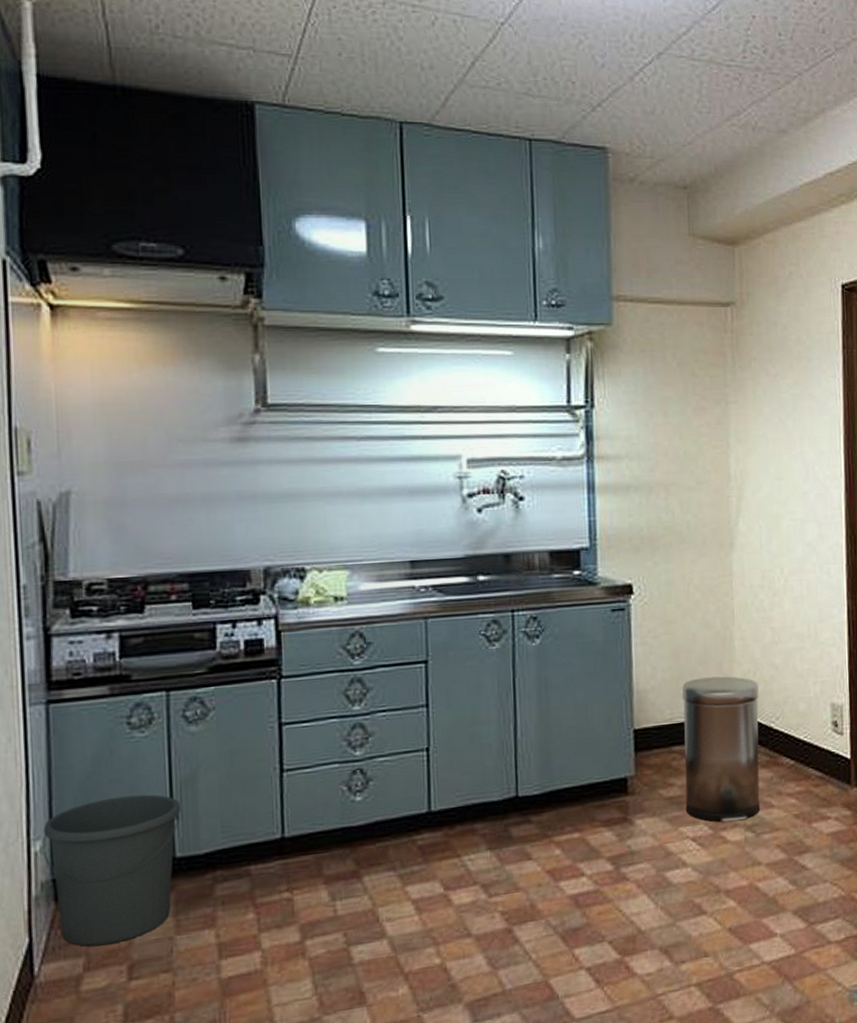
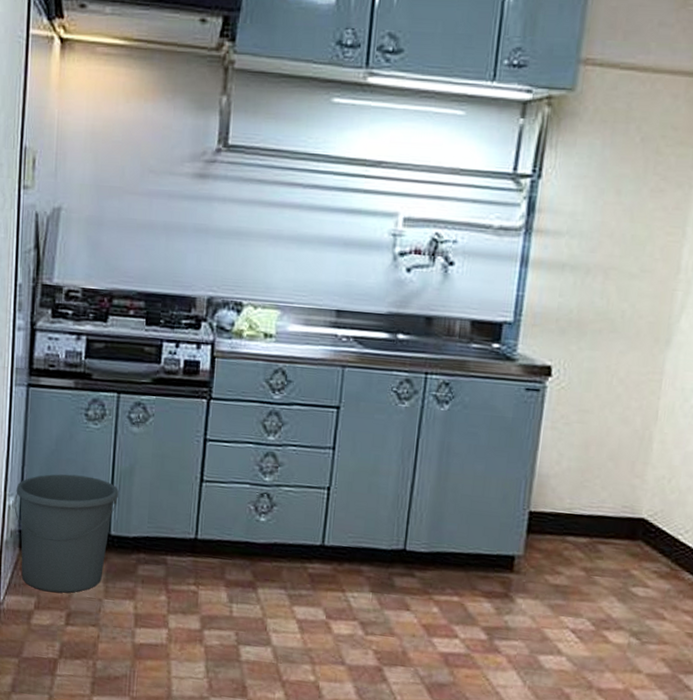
pedal bin: present [682,676,760,823] -> none [569,473,672,627]

